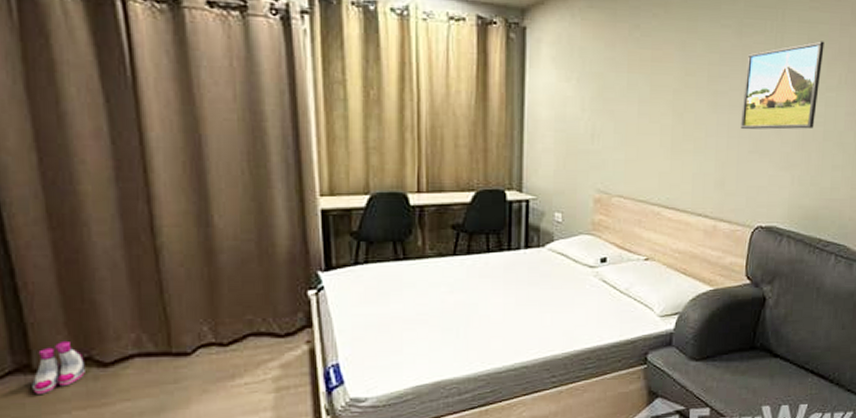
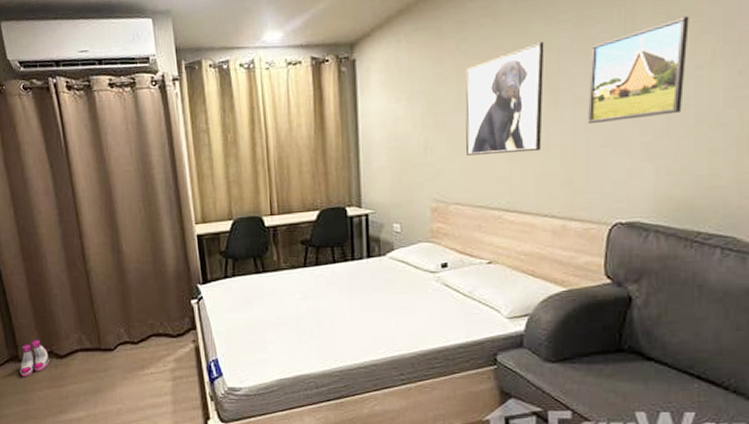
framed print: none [631,42,709,151] -> present [465,42,544,156]

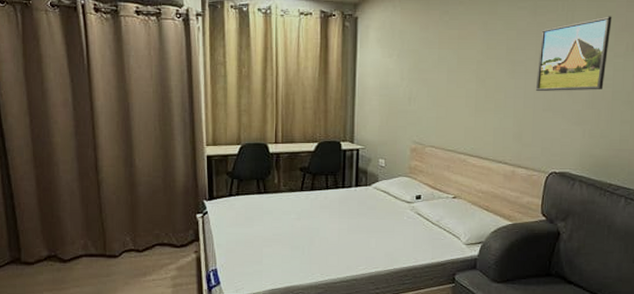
boots: present [19,339,49,377] -> none [21,243,52,279]
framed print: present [465,42,544,156] -> none [441,22,507,109]

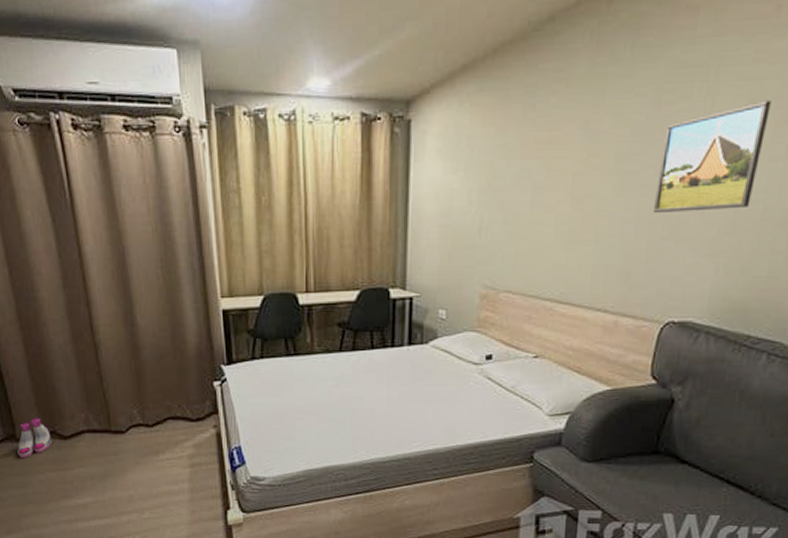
boots: none [21,243,52,279] -> present [17,417,52,458]

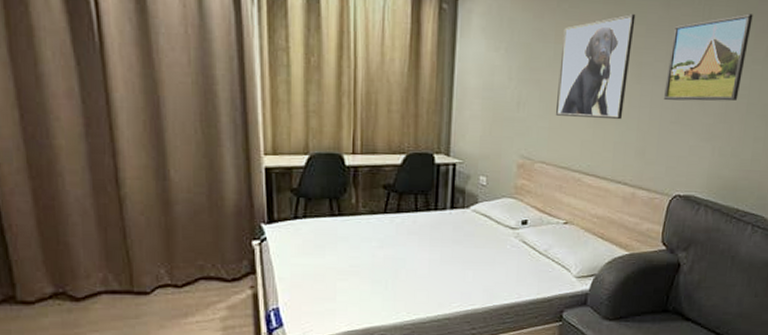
boots: present [17,417,52,458] -> none [16,276,60,322]
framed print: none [522,117,618,240] -> present [555,14,636,120]

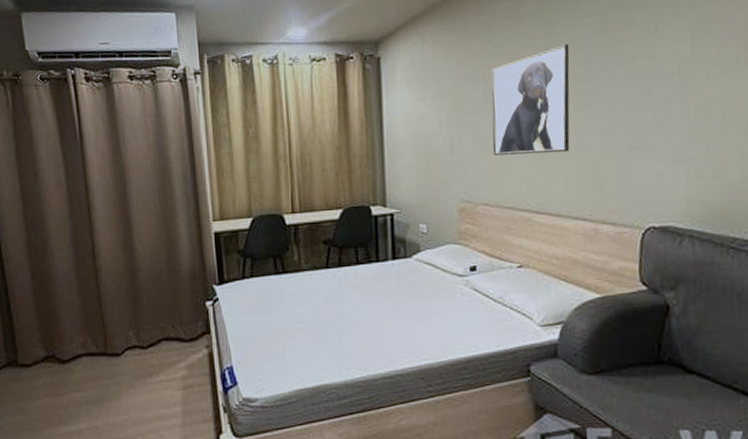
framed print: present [664,13,753,101] -> none [615,22,712,127]

